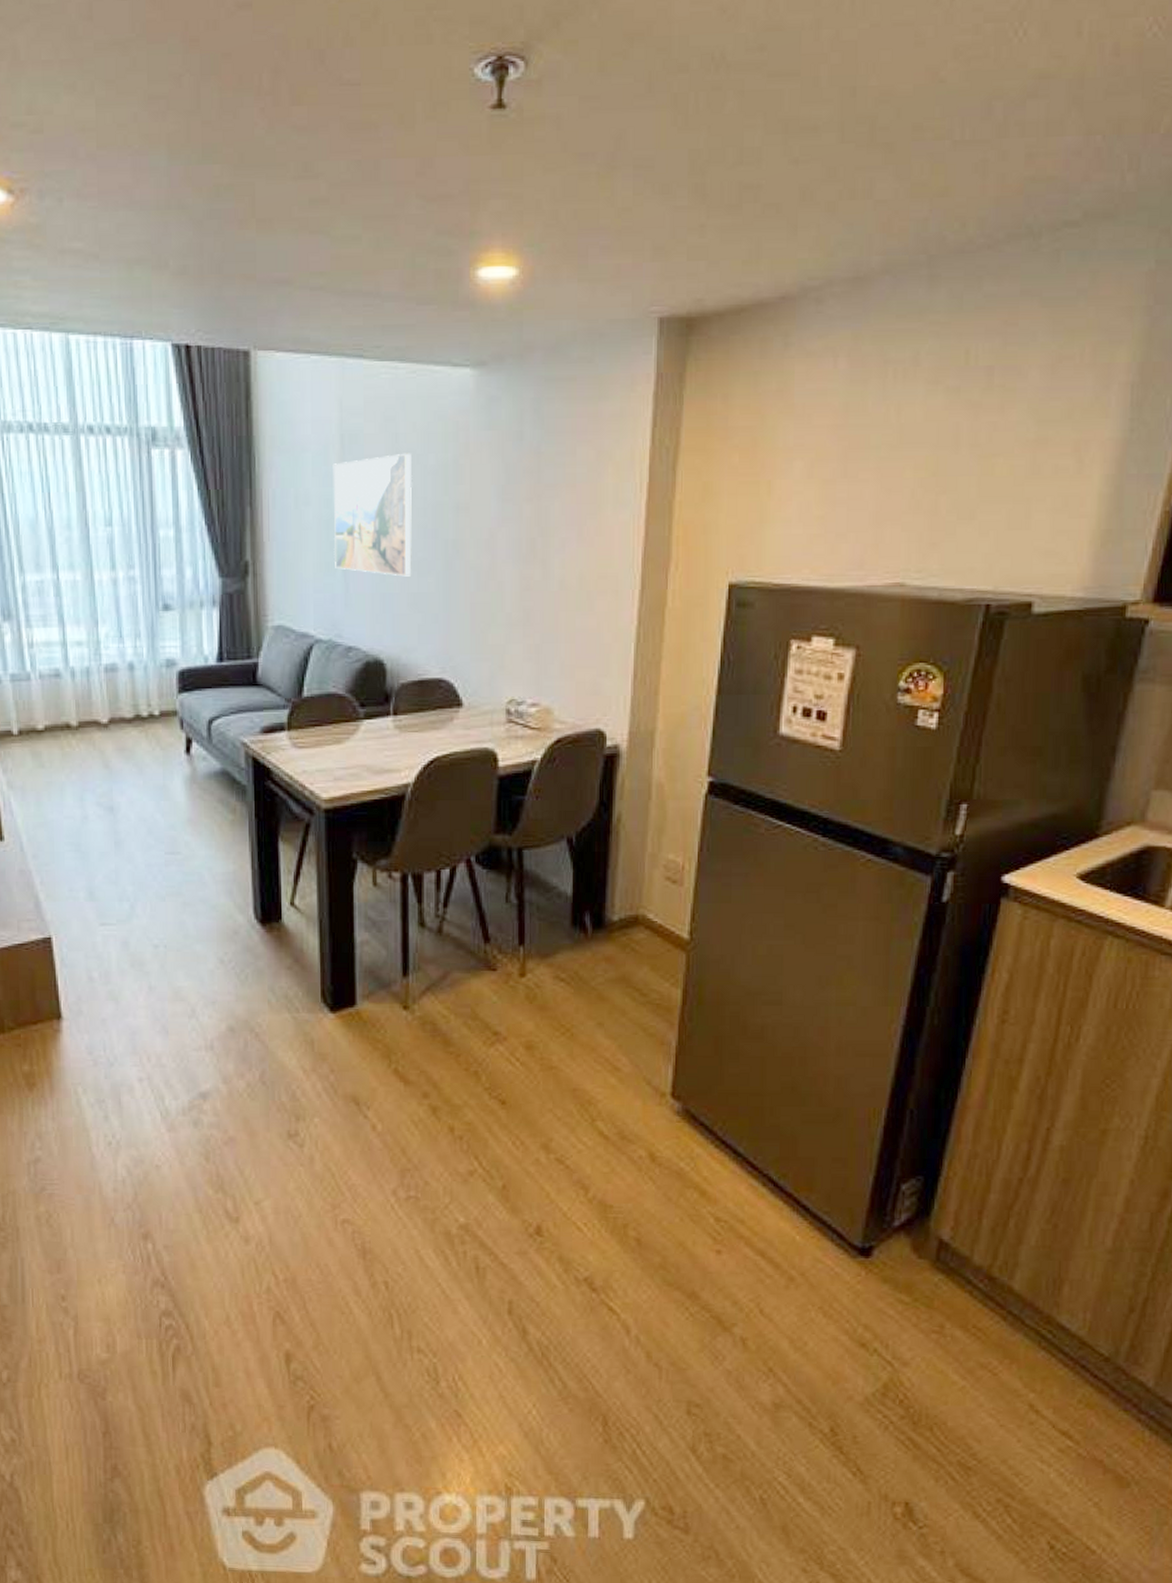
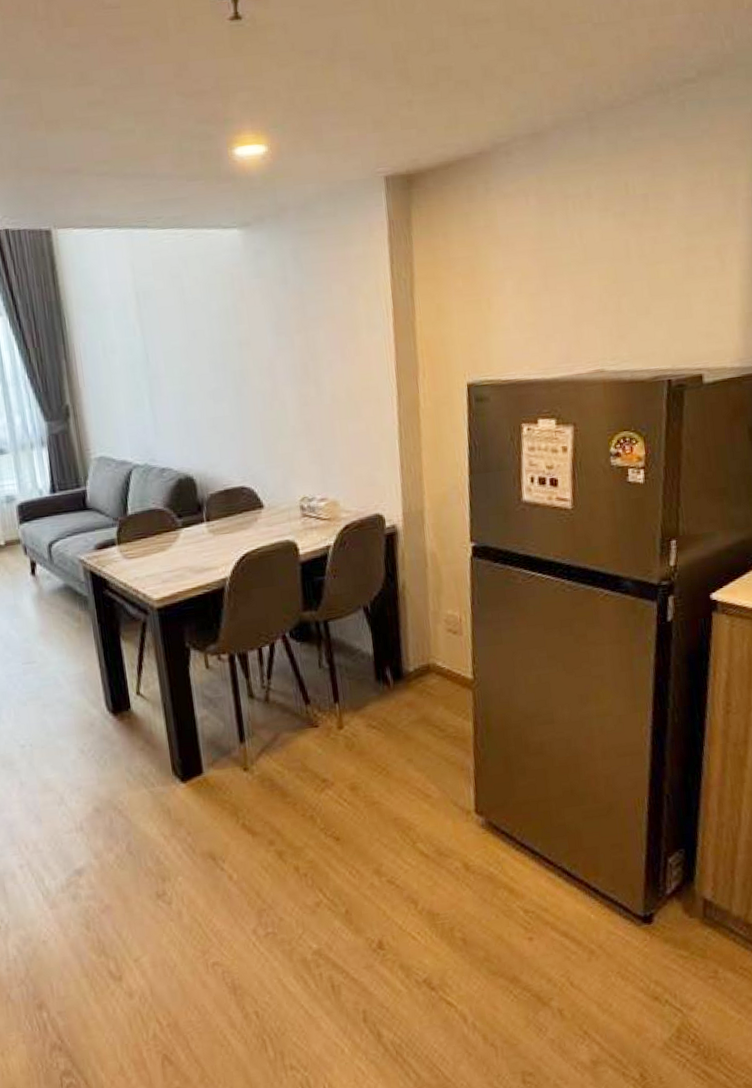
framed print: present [333,453,412,577] -> none [132,302,208,405]

